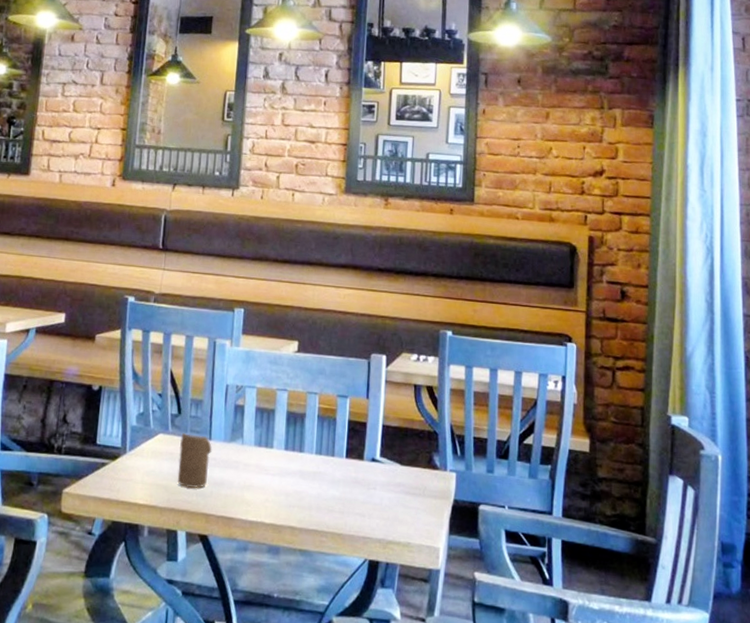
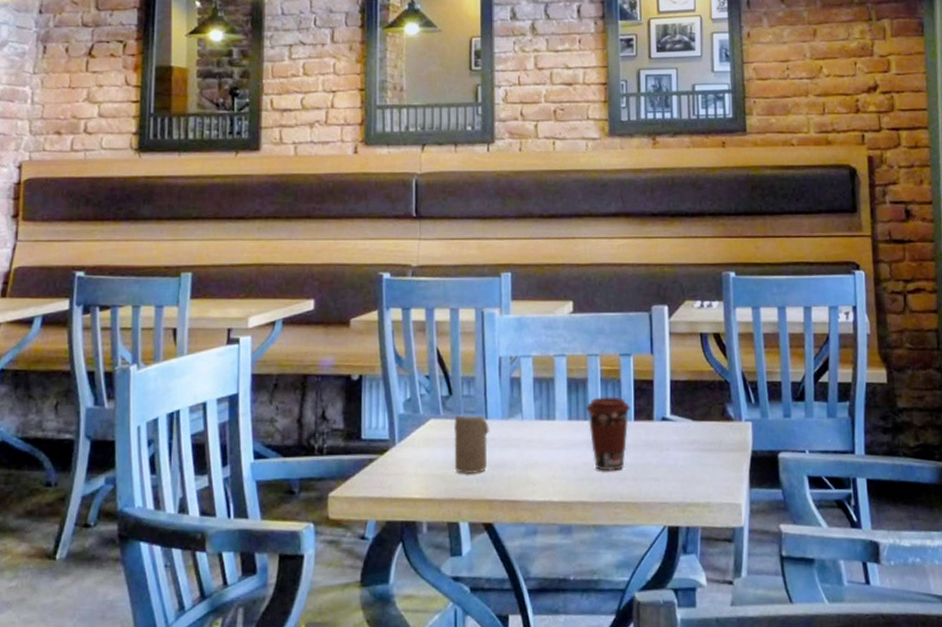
coffee cup: none [302,432,344,502] -> present [586,397,631,471]

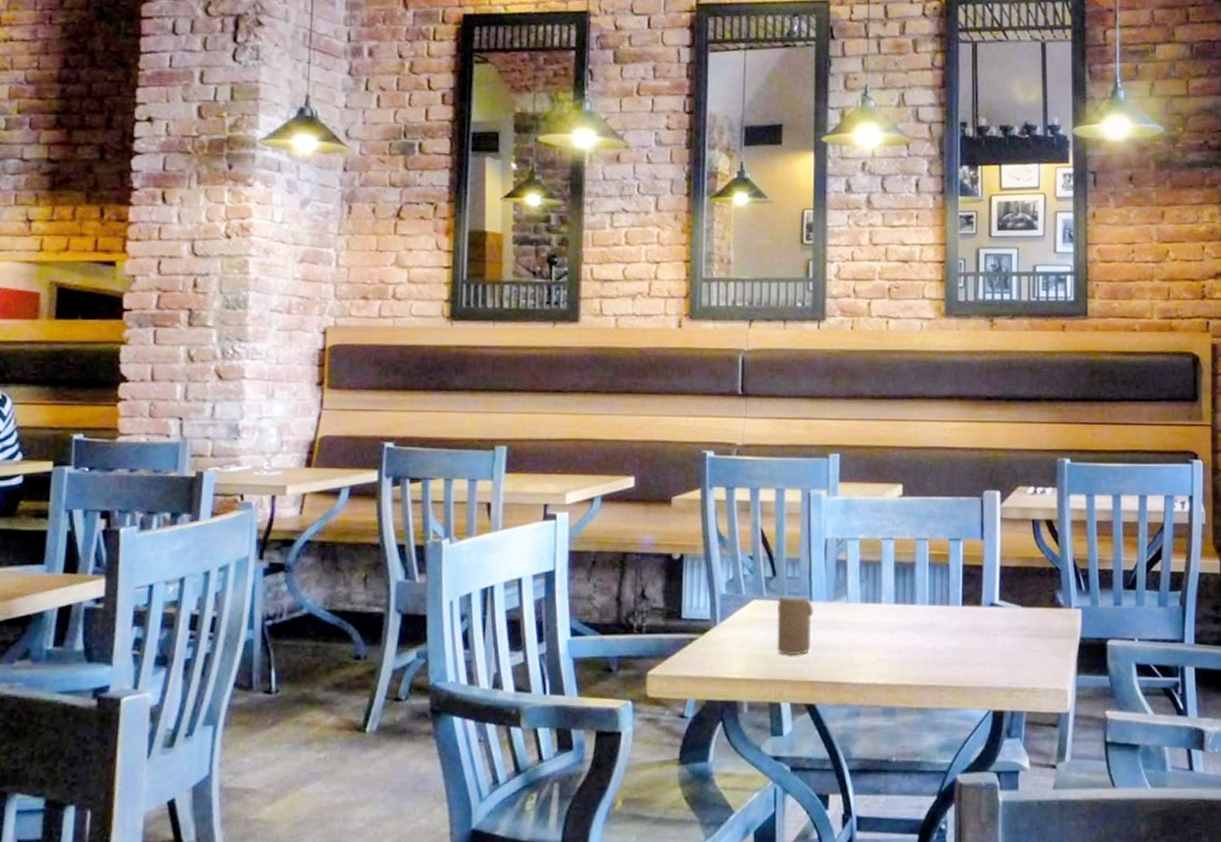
coffee cup: present [586,397,631,471] -> none [913,581,959,655]

